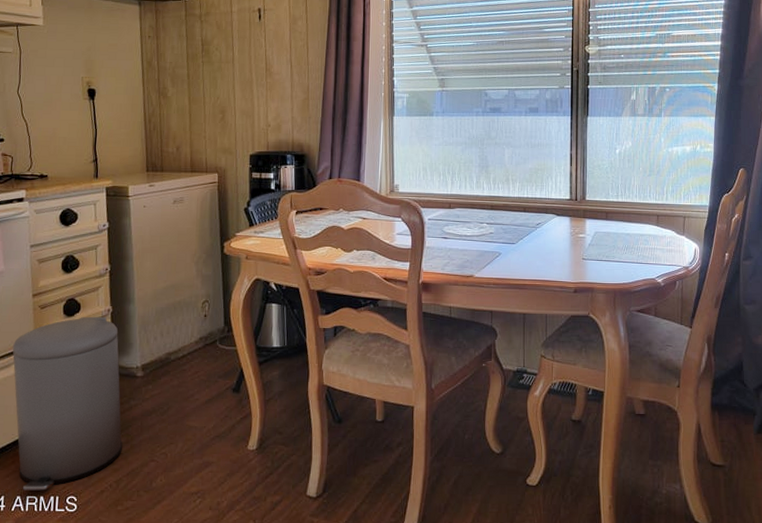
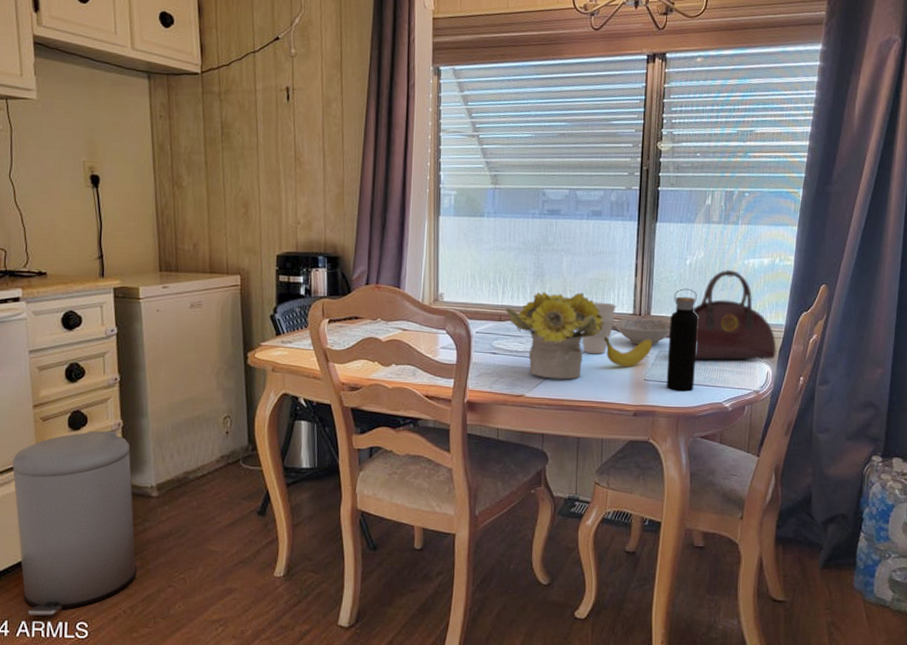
sunflower: none [454,181,545,260] -> present [505,292,605,380]
cup: none [523,189,555,237] -> present [581,302,617,355]
banana: none [544,220,589,247] -> present [603,336,653,367]
bowl: none [551,202,605,227] -> present [612,317,671,345]
water bottle: none [602,175,629,269] -> present [666,288,699,392]
handbag: none [624,157,703,240] -> present [693,270,777,361]

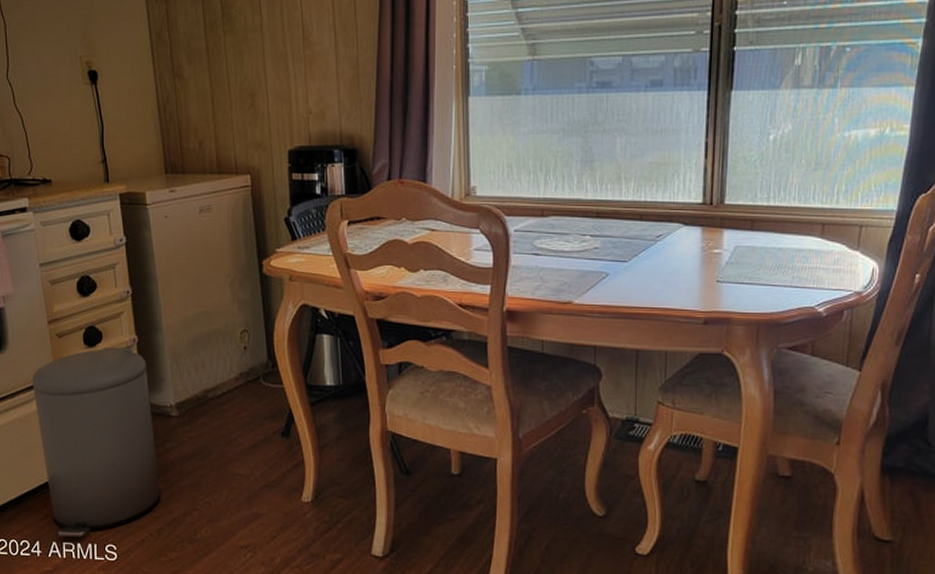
sunflower: present [505,292,605,380] -> none [548,180,668,283]
cup: present [581,302,617,355] -> none [639,190,682,253]
banana: present [603,336,653,367] -> none [666,230,727,266]
bowl: present [612,317,671,345] -> none [677,207,750,240]
water bottle: present [666,288,699,392] -> none [744,170,785,295]
handbag: present [693,270,777,361] -> none [778,145,886,257]

